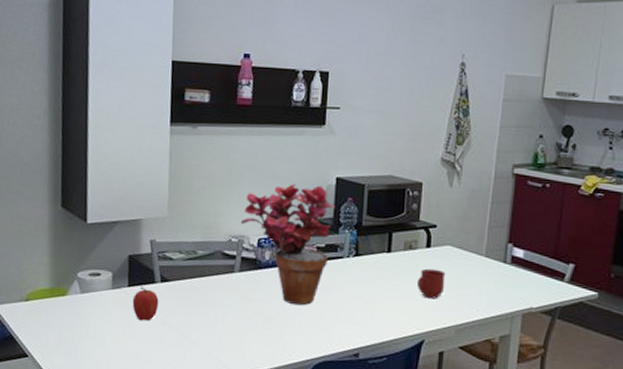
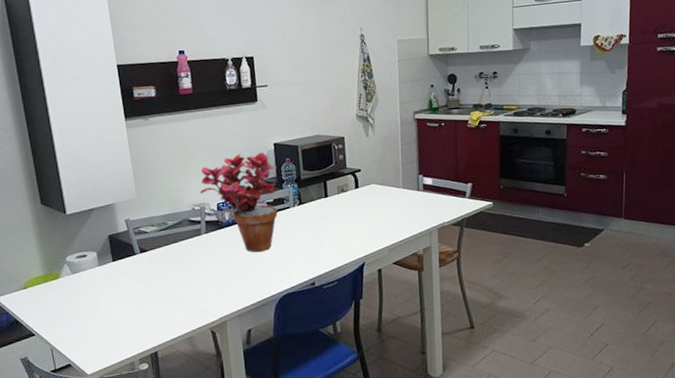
fruit: present [132,286,159,321] -> none [118,259,142,288]
mug: present [417,268,446,299] -> none [352,204,375,229]

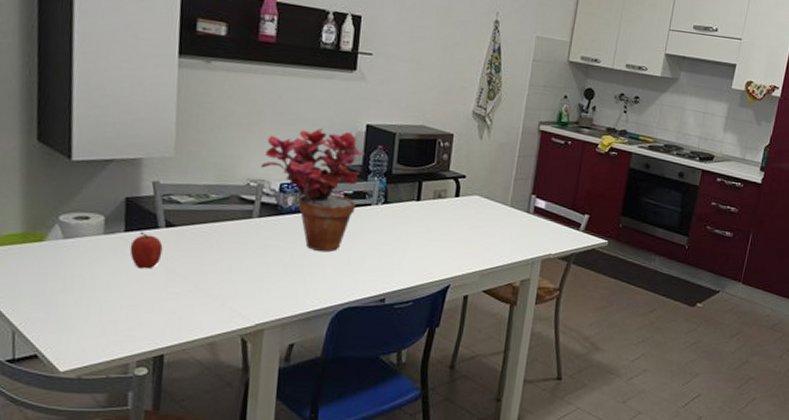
fruit: none [118,259,142,288] -> present [129,231,163,269]

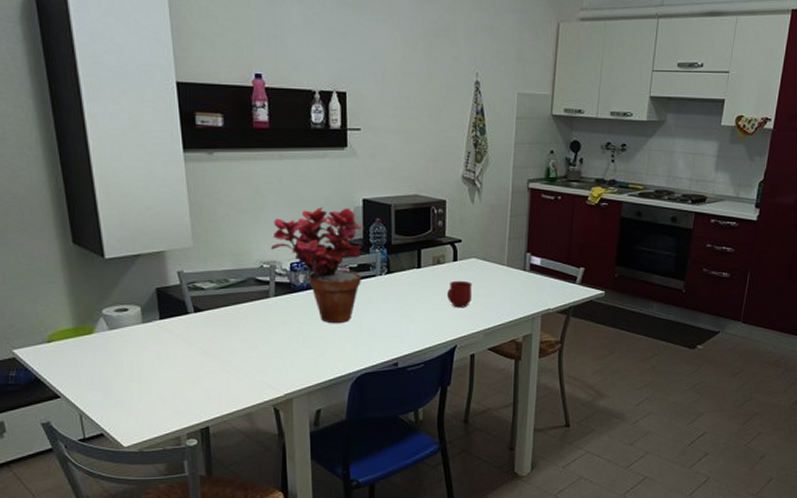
fruit: present [129,231,163,269] -> none [166,318,195,352]
mug: none [445,217,473,246] -> present [447,280,473,308]

